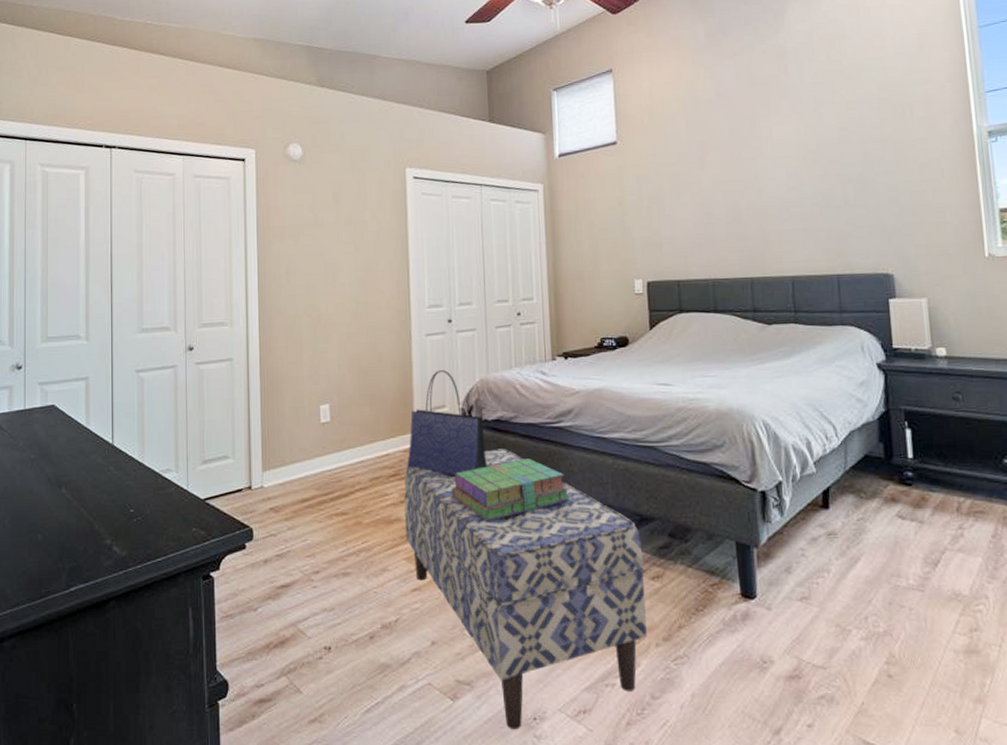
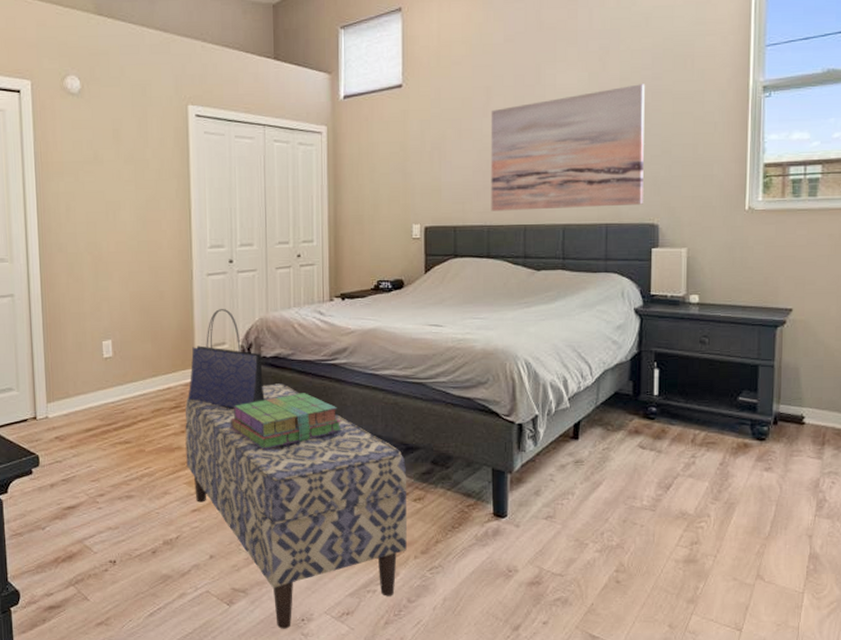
wall art: none [707,133,875,264] -> present [490,84,645,211]

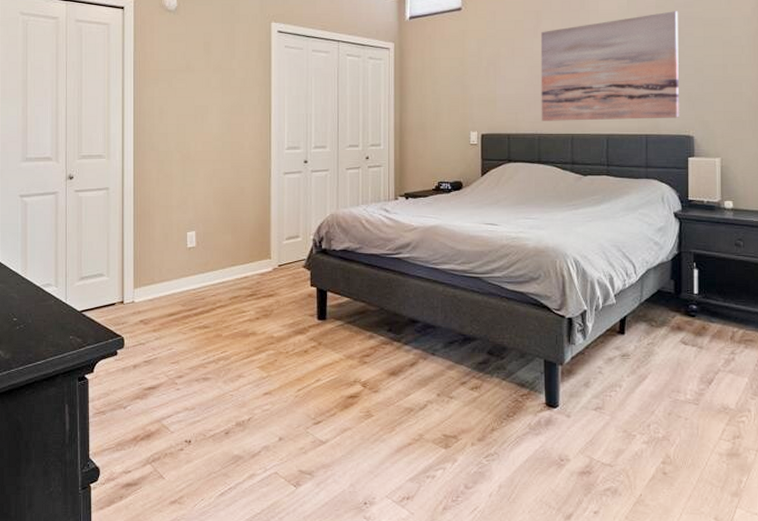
bench: present [185,383,408,629] -> none [260,275,465,512]
tote bag: present [188,309,265,408] -> none [263,205,335,297]
stack of books: present [231,393,342,450] -> none [302,284,404,337]

